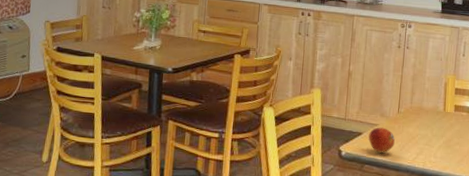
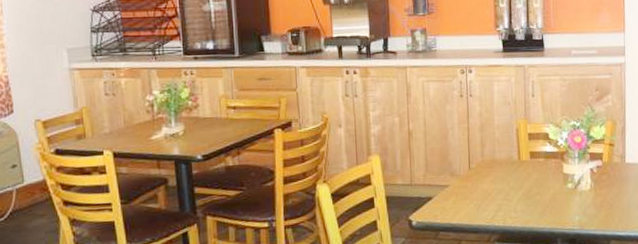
fruit: present [368,127,395,153] -> none [440,188,470,217]

